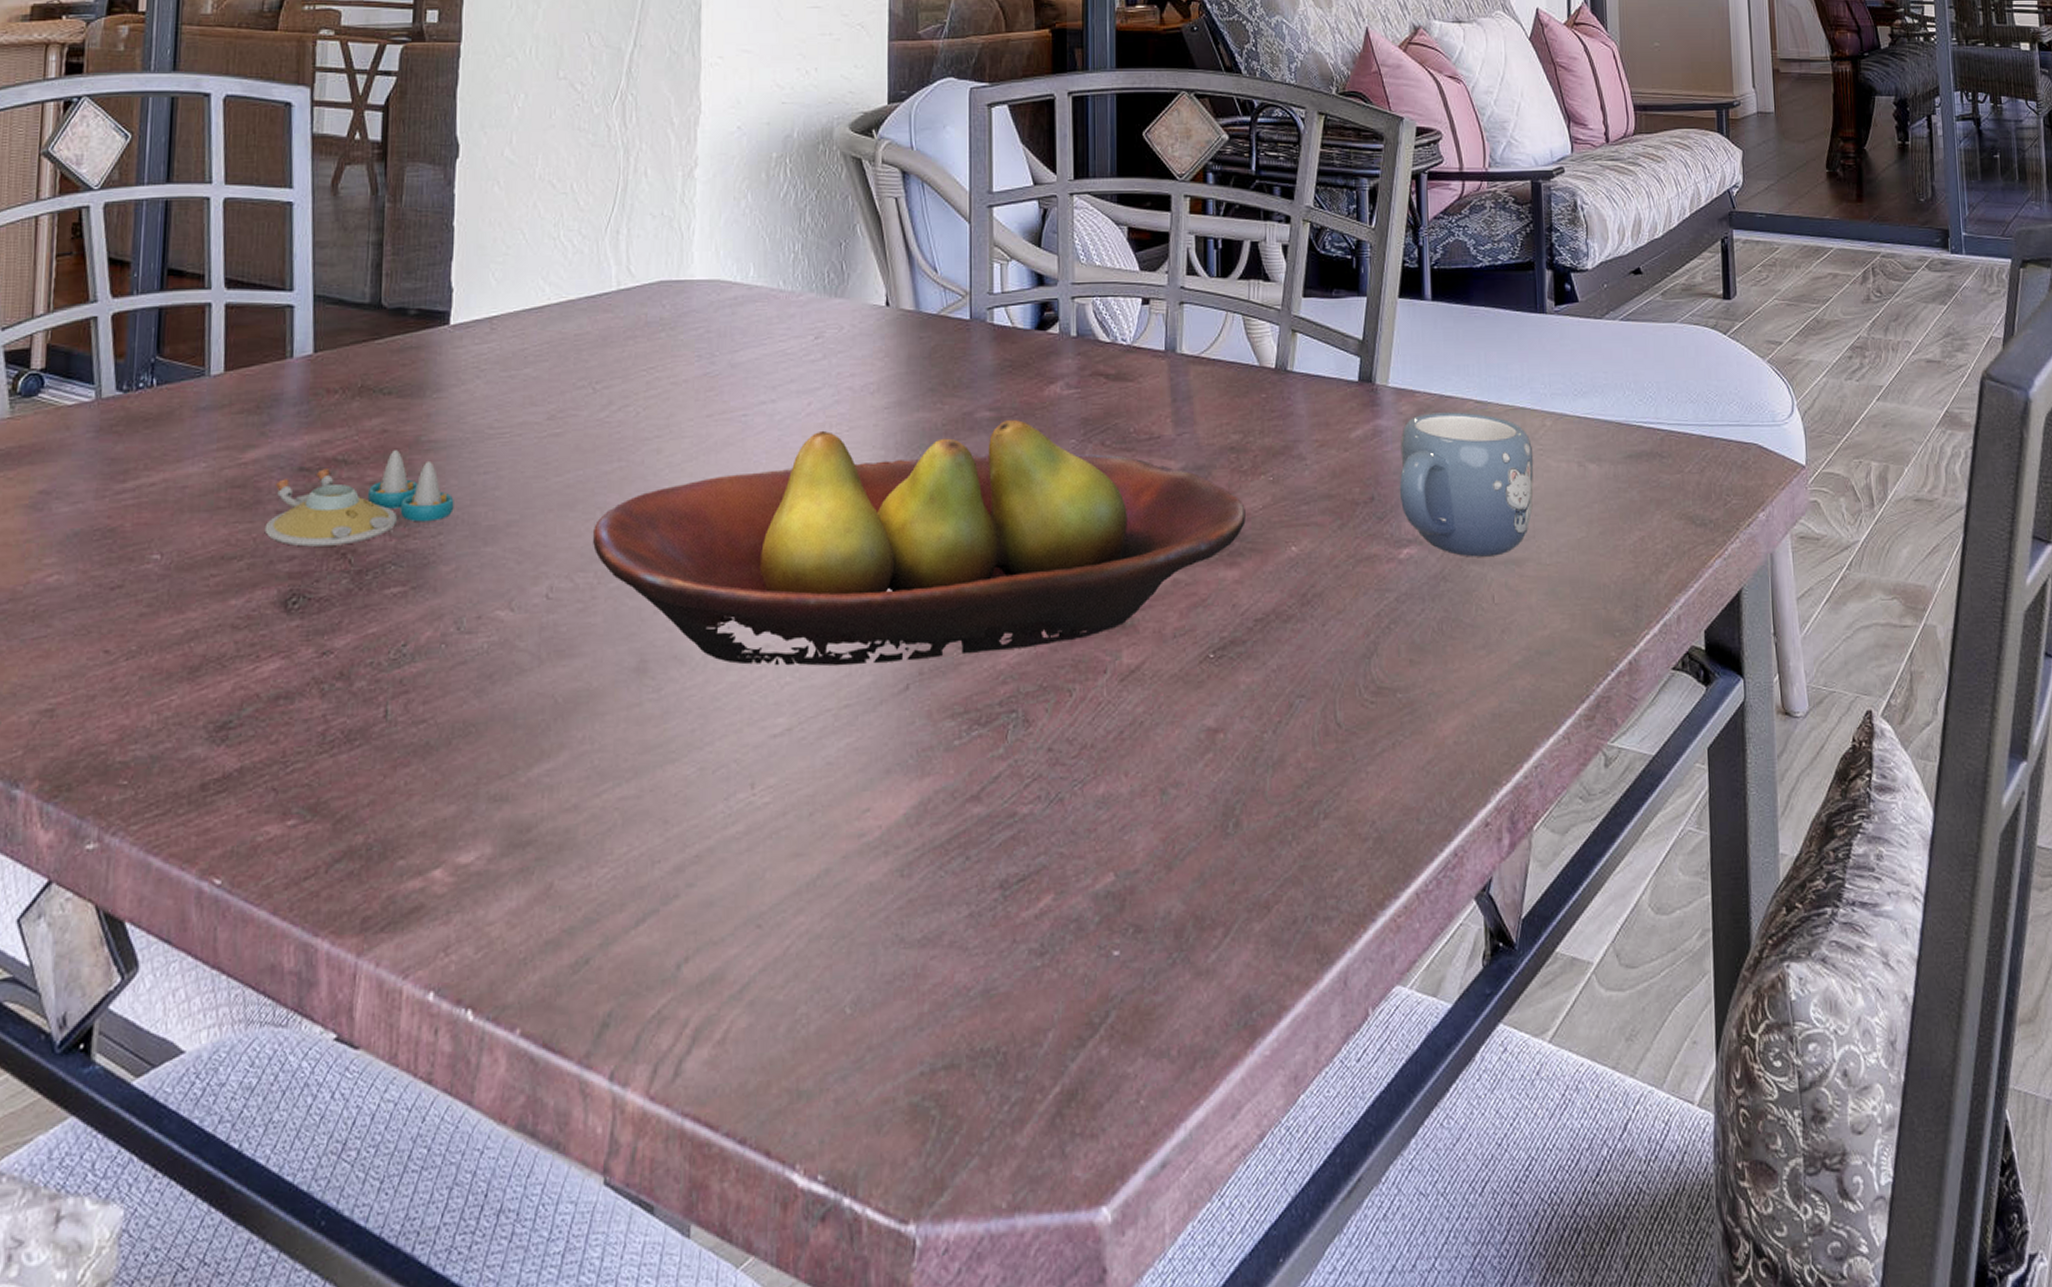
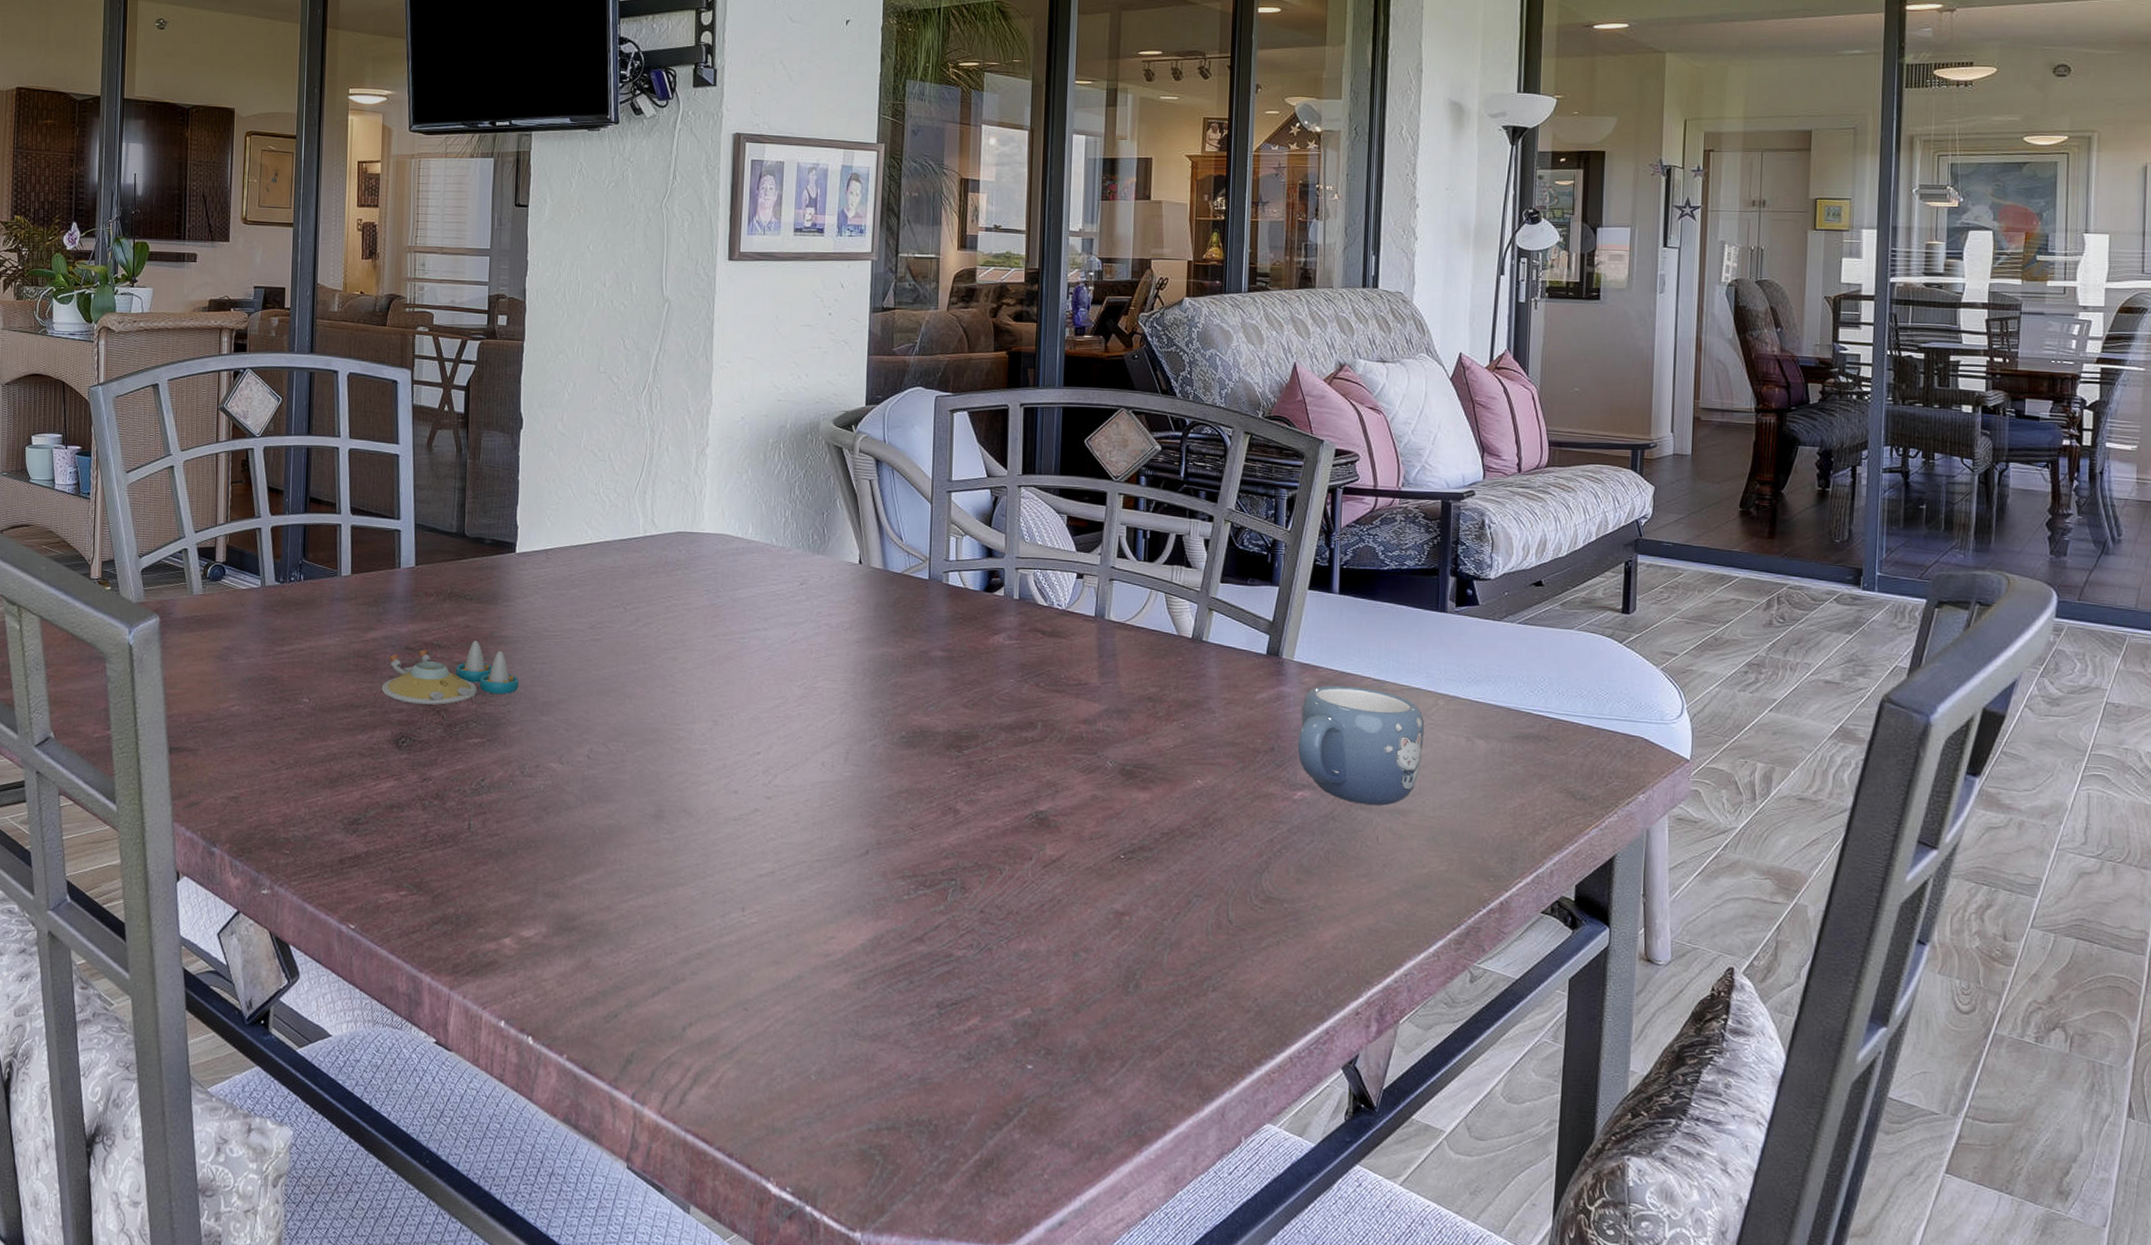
fruit bowl: present [593,420,1246,666] -> none [623,654,1158,834]

